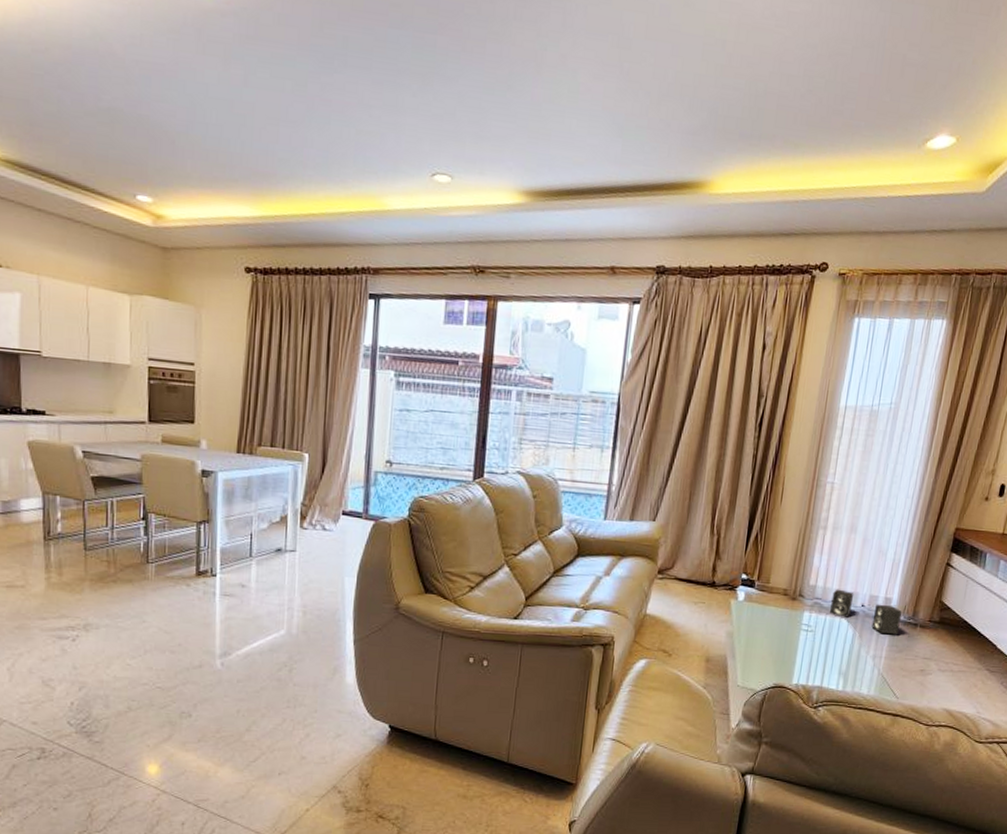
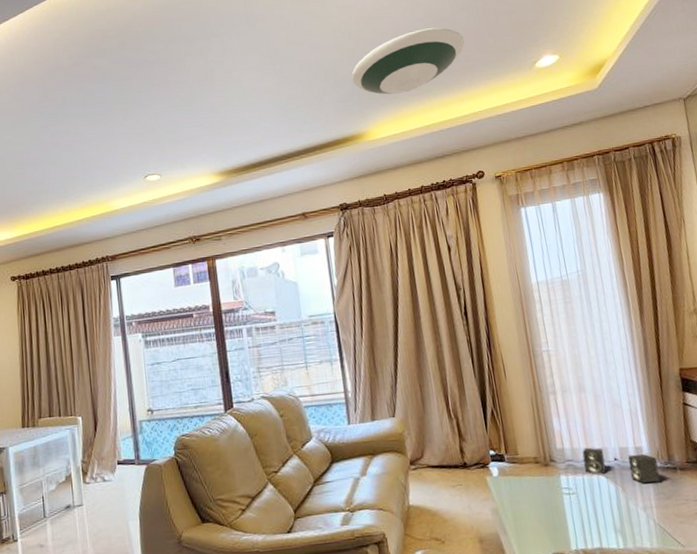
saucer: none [711,60,857,142] -> present [351,28,465,95]

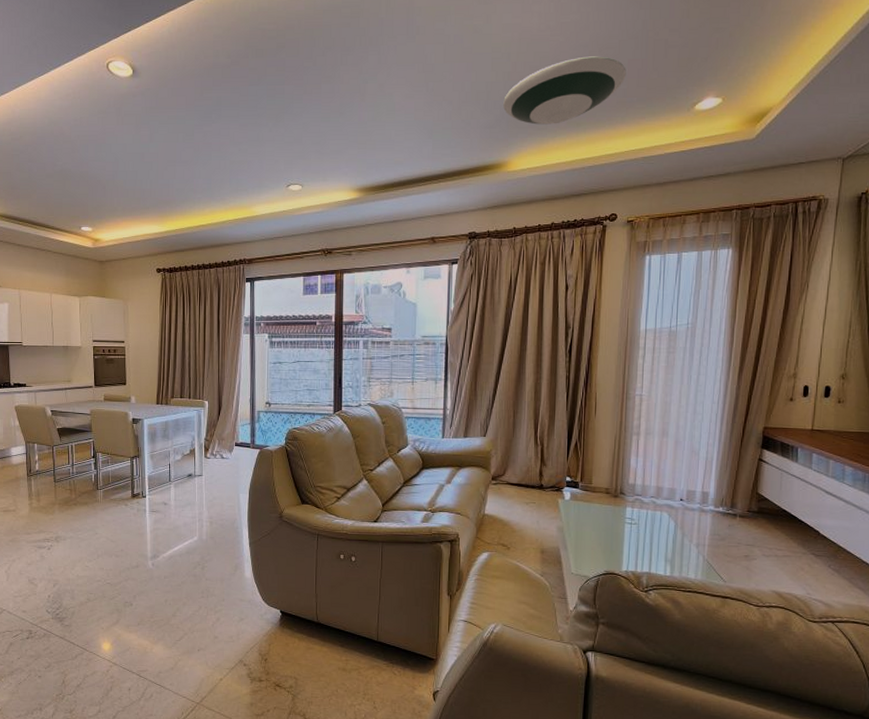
speaker: present [582,447,661,483] -> none [651,486,720,525]

